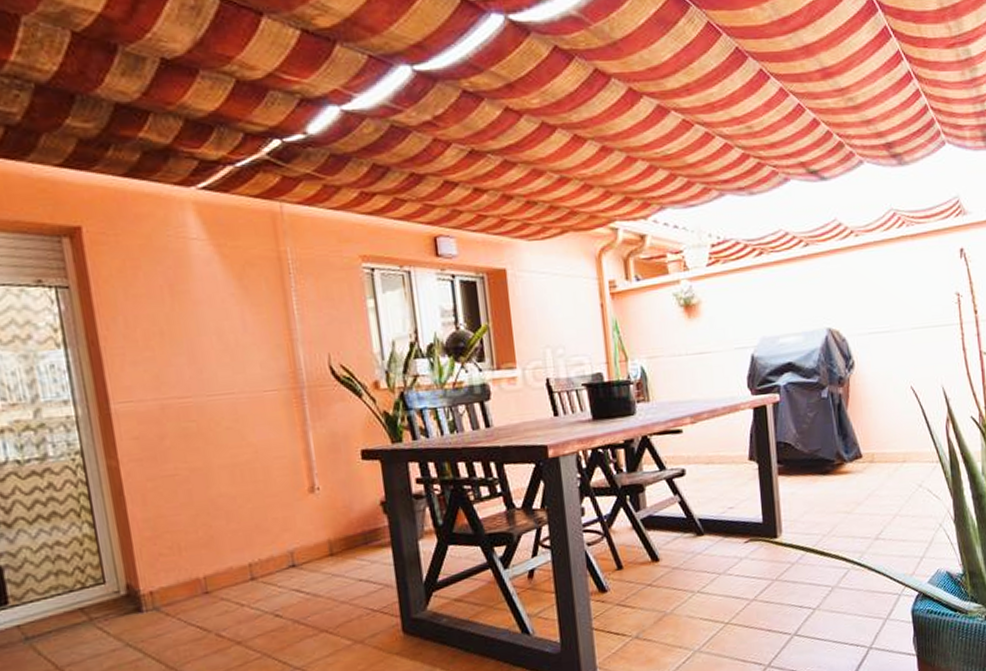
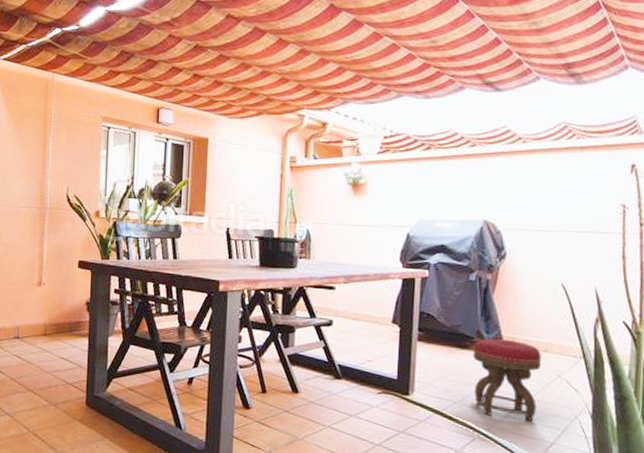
stool: none [835,456,903,542] -> present [473,338,542,421]

